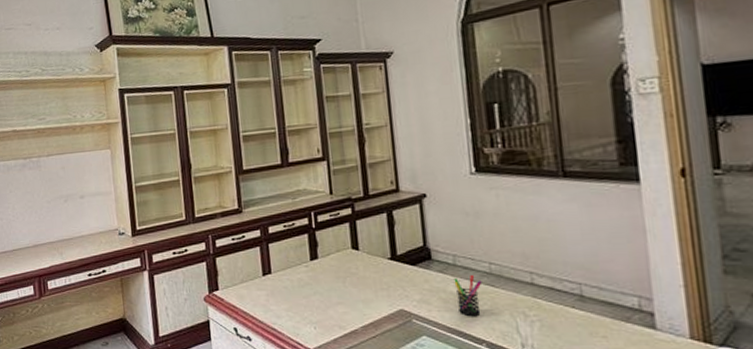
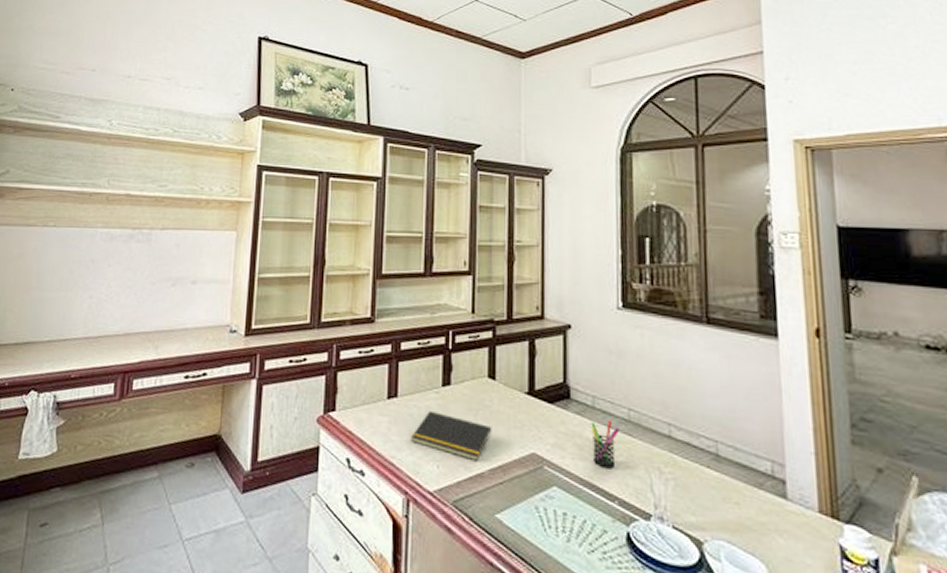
notepad: none [288,282,361,321] -> present [411,410,492,462]

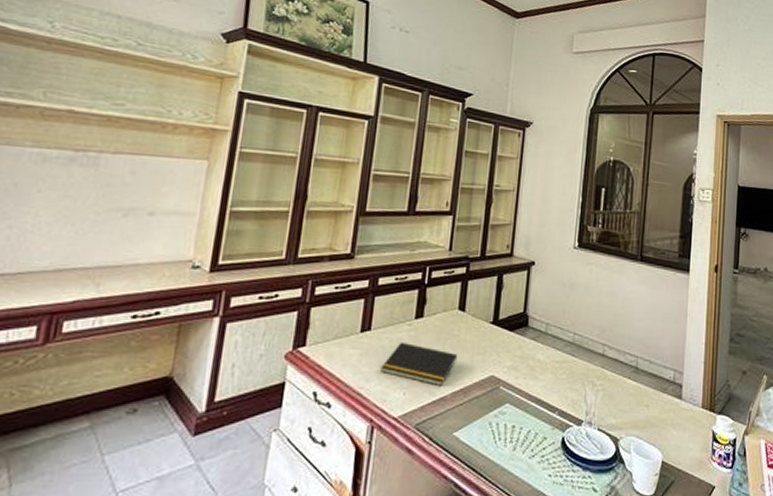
pen holder: present [591,421,620,469] -> none [542,344,566,385]

